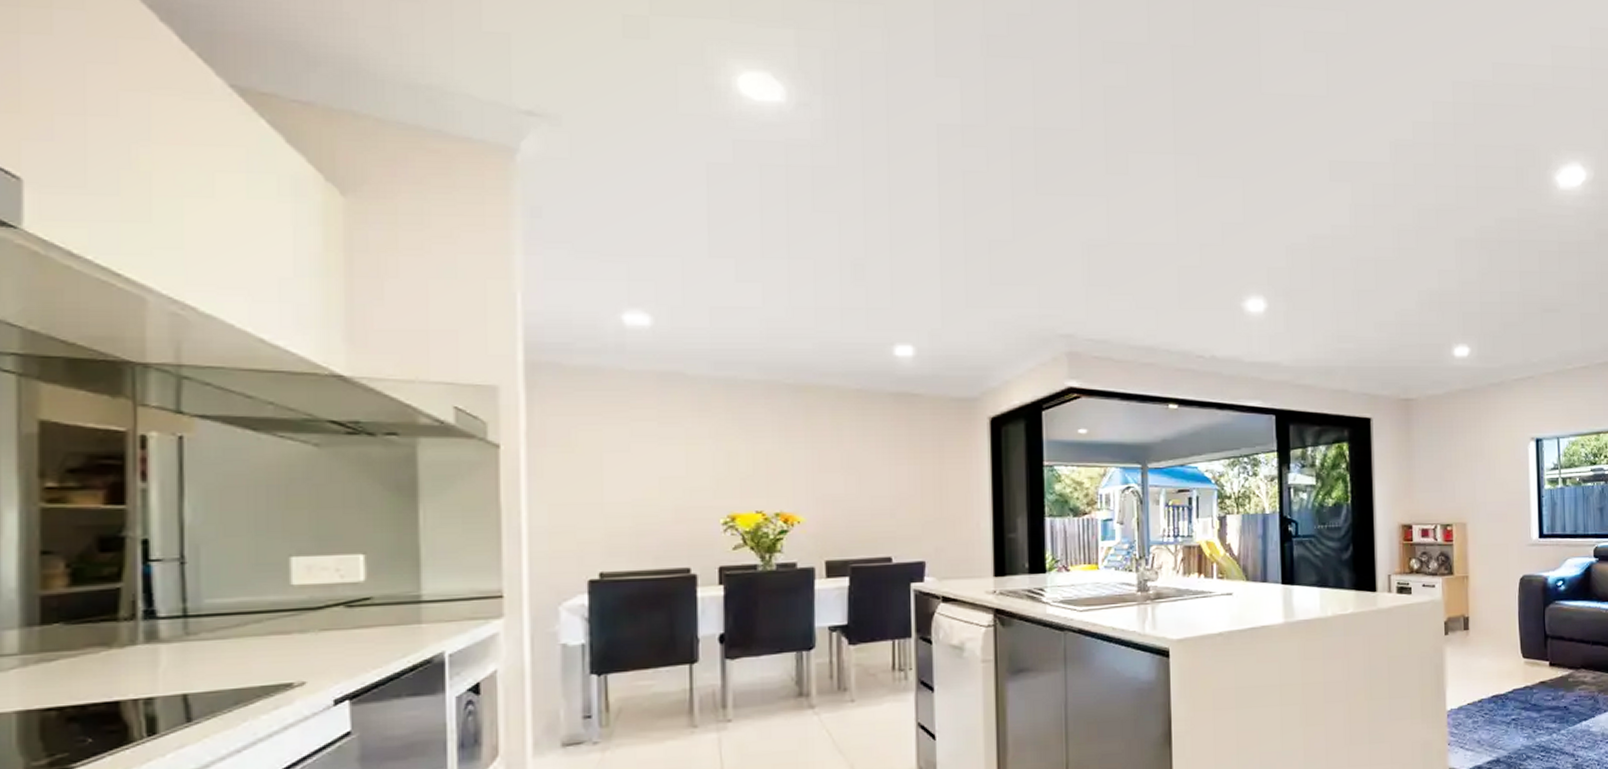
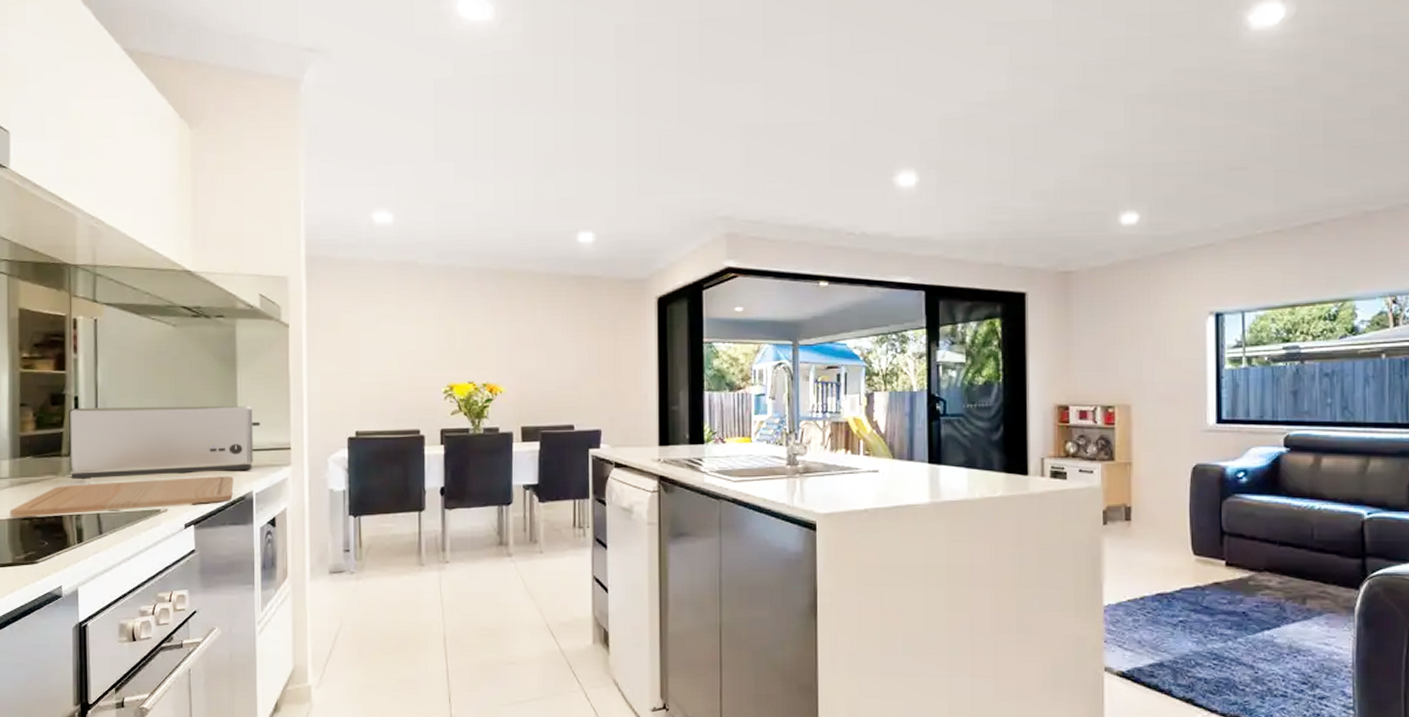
chopping board: none [20,635,414,708] -> present [10,476,234,517]
toaster: none [130,544,457,651] -> present [68,405,261,480]

